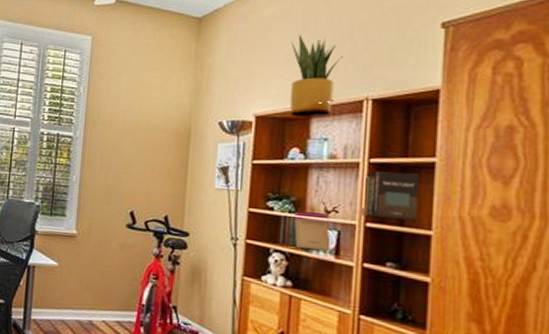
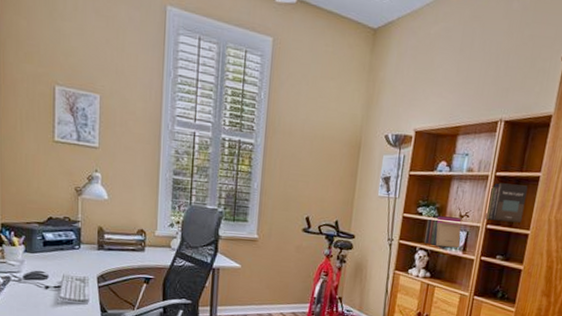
planter: present [289,34,341,118] -> none [442,55,487,135]

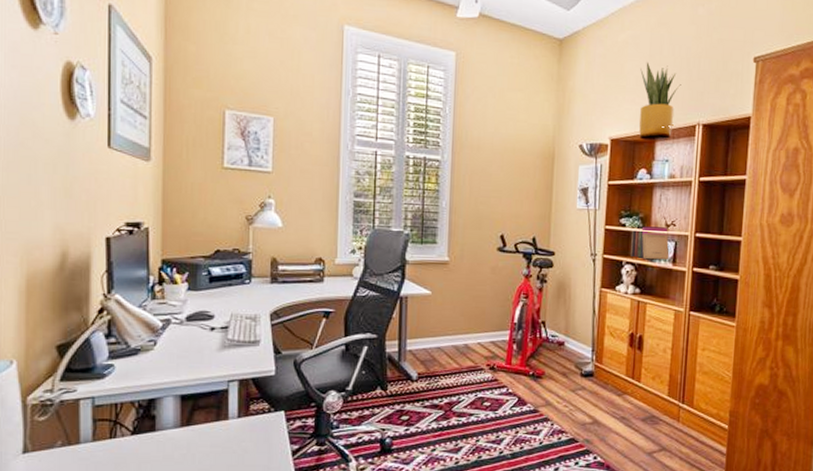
planter: none [442,55,487,135] -> present [638,61,680,141]
books: present [485,183,528,223] -> none [693,188,735,229]

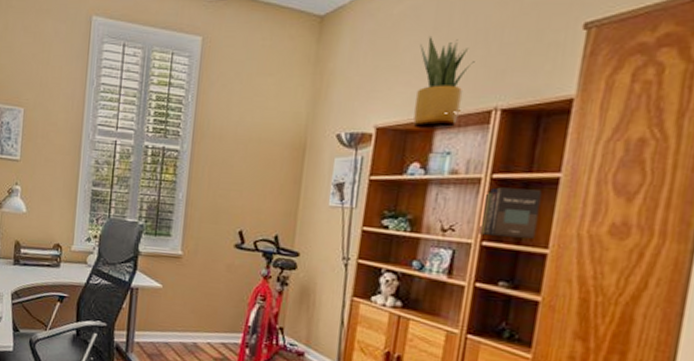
books: present [631,226,669,260] -> none [393,229,444,271]
books: none [693,188,735,229] -> present [479,187,542,239]

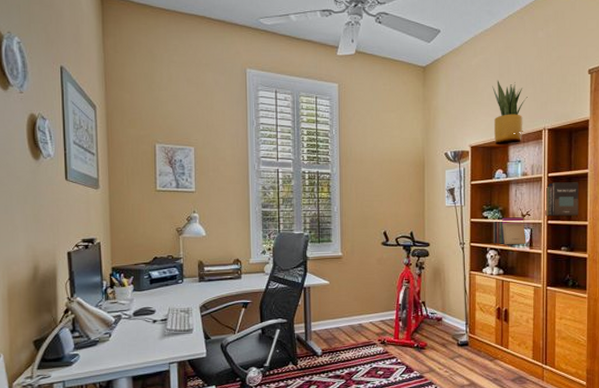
books: none [393,229,444,271] -> present [494,217,527,245]

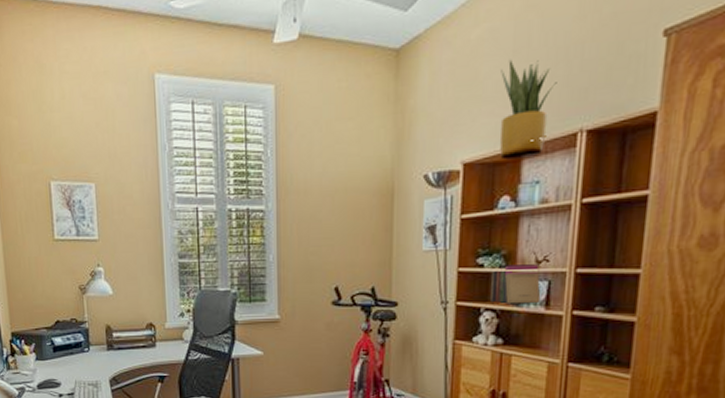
books: present [545,182,579,216] -> none [573,210,632,262]

